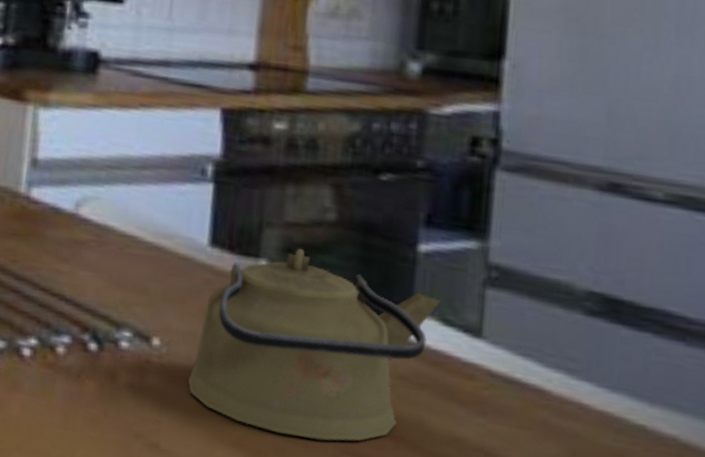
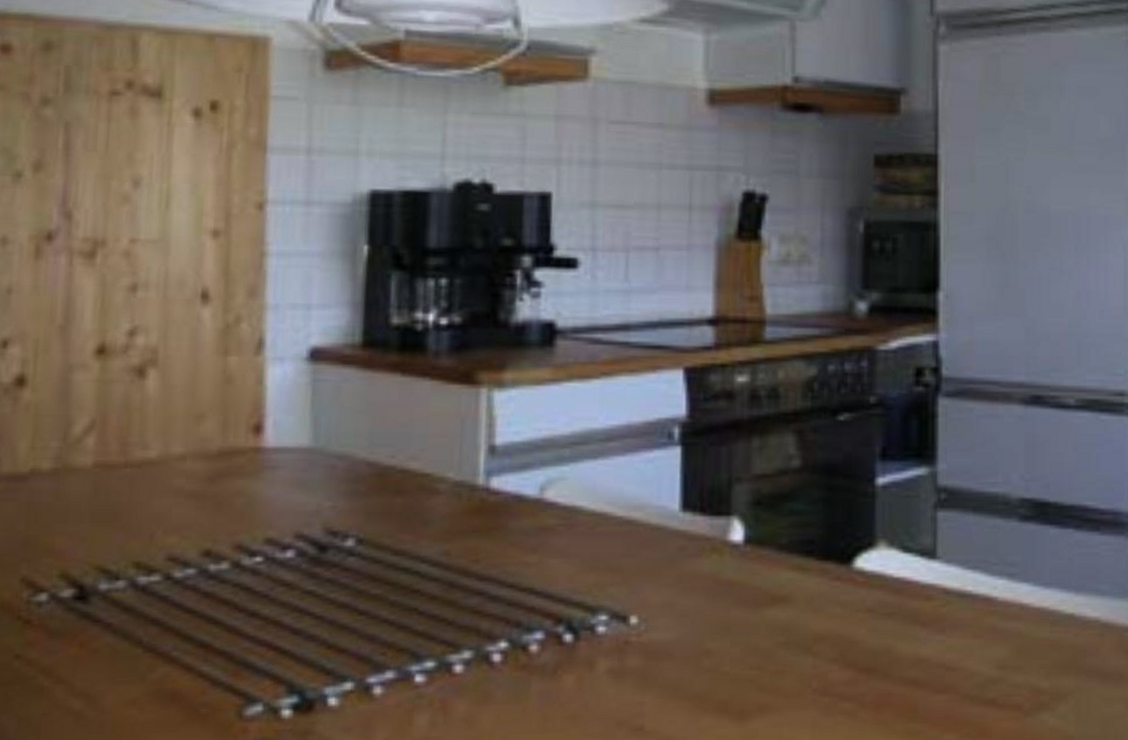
kettle: present [188,248,441,442] -> none [669,499,899,690]

